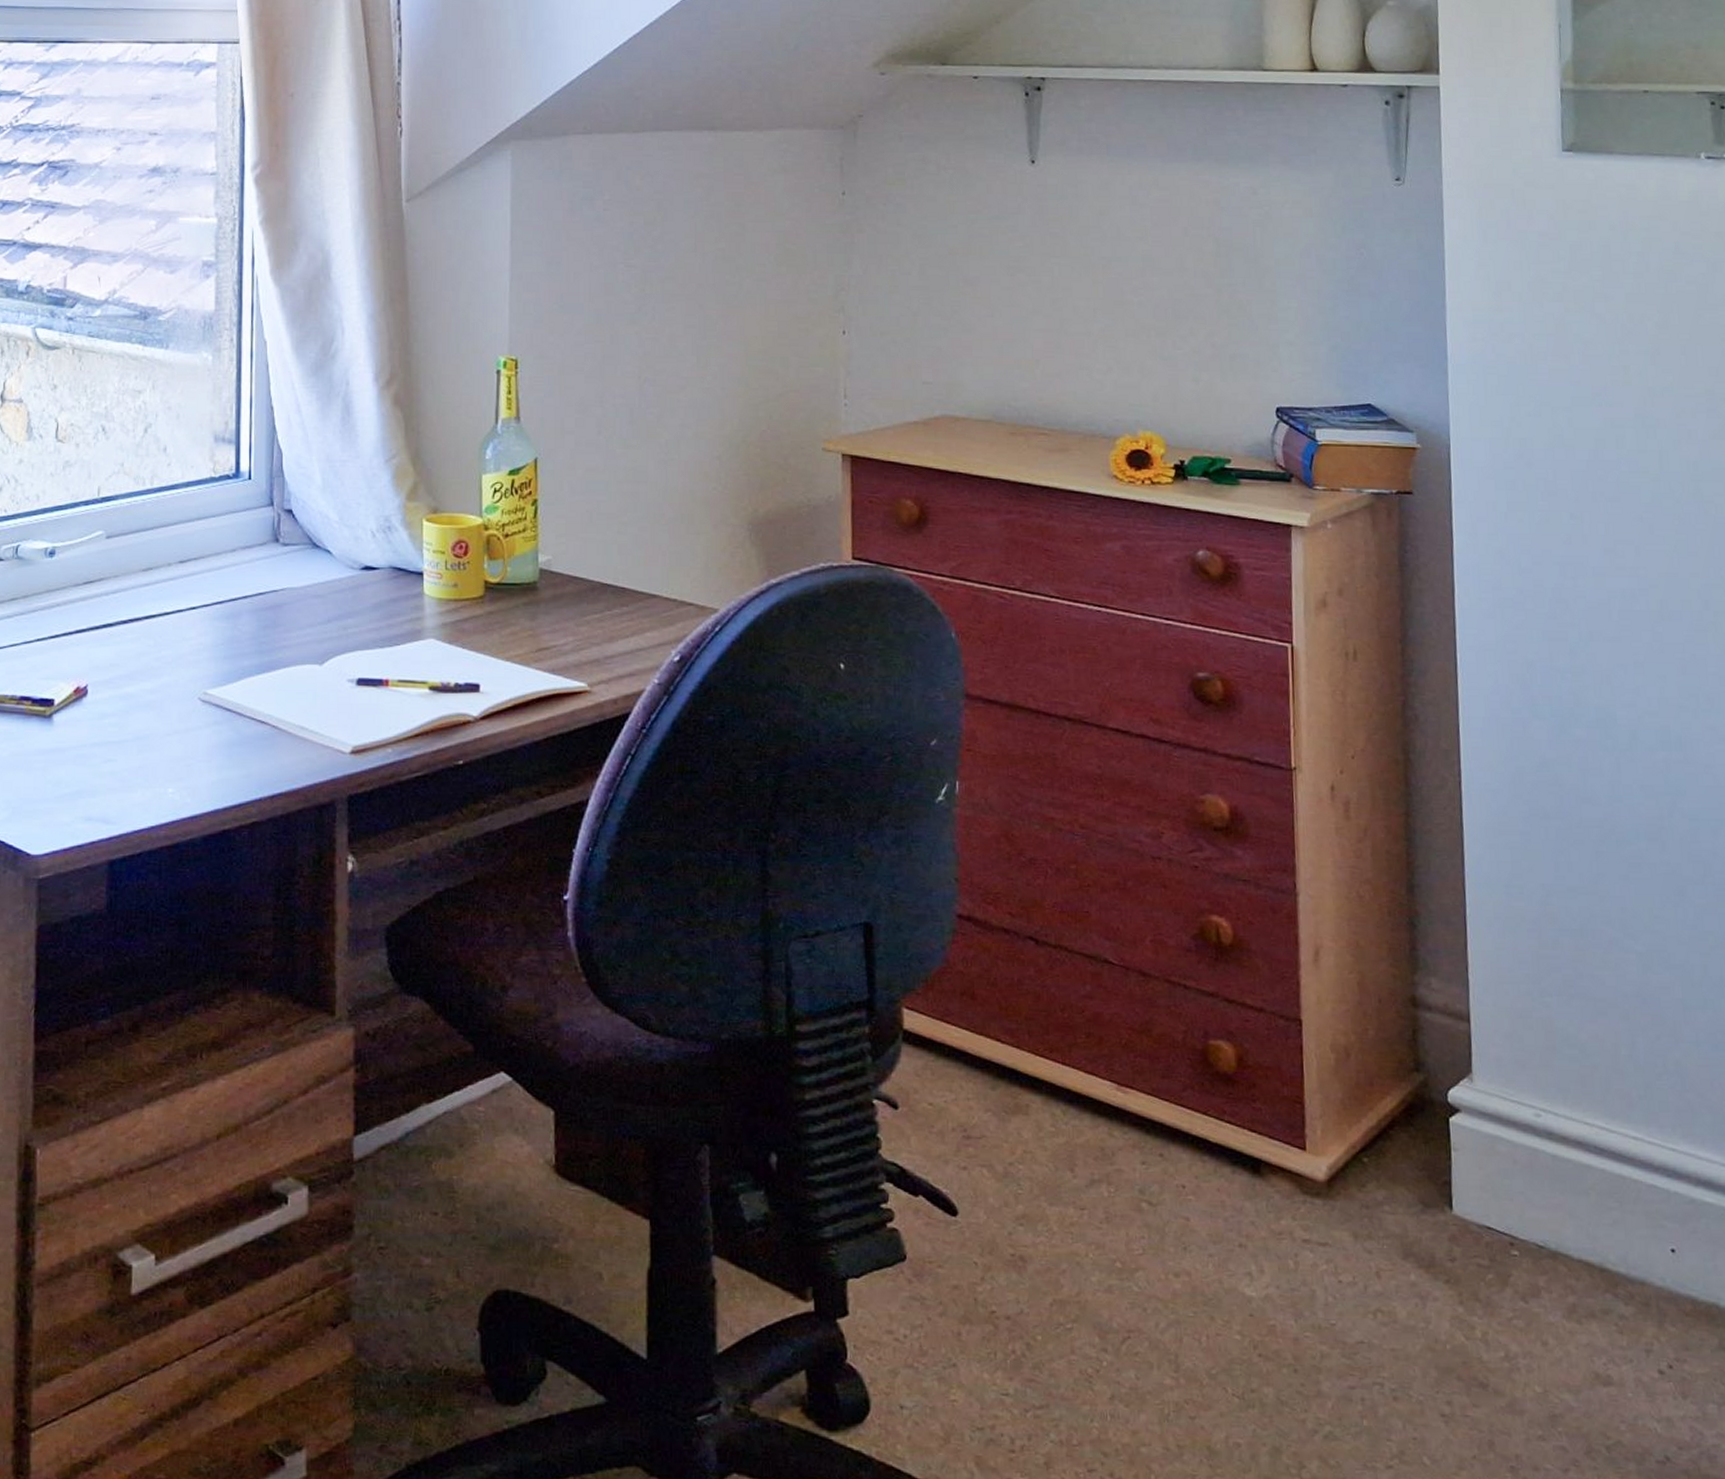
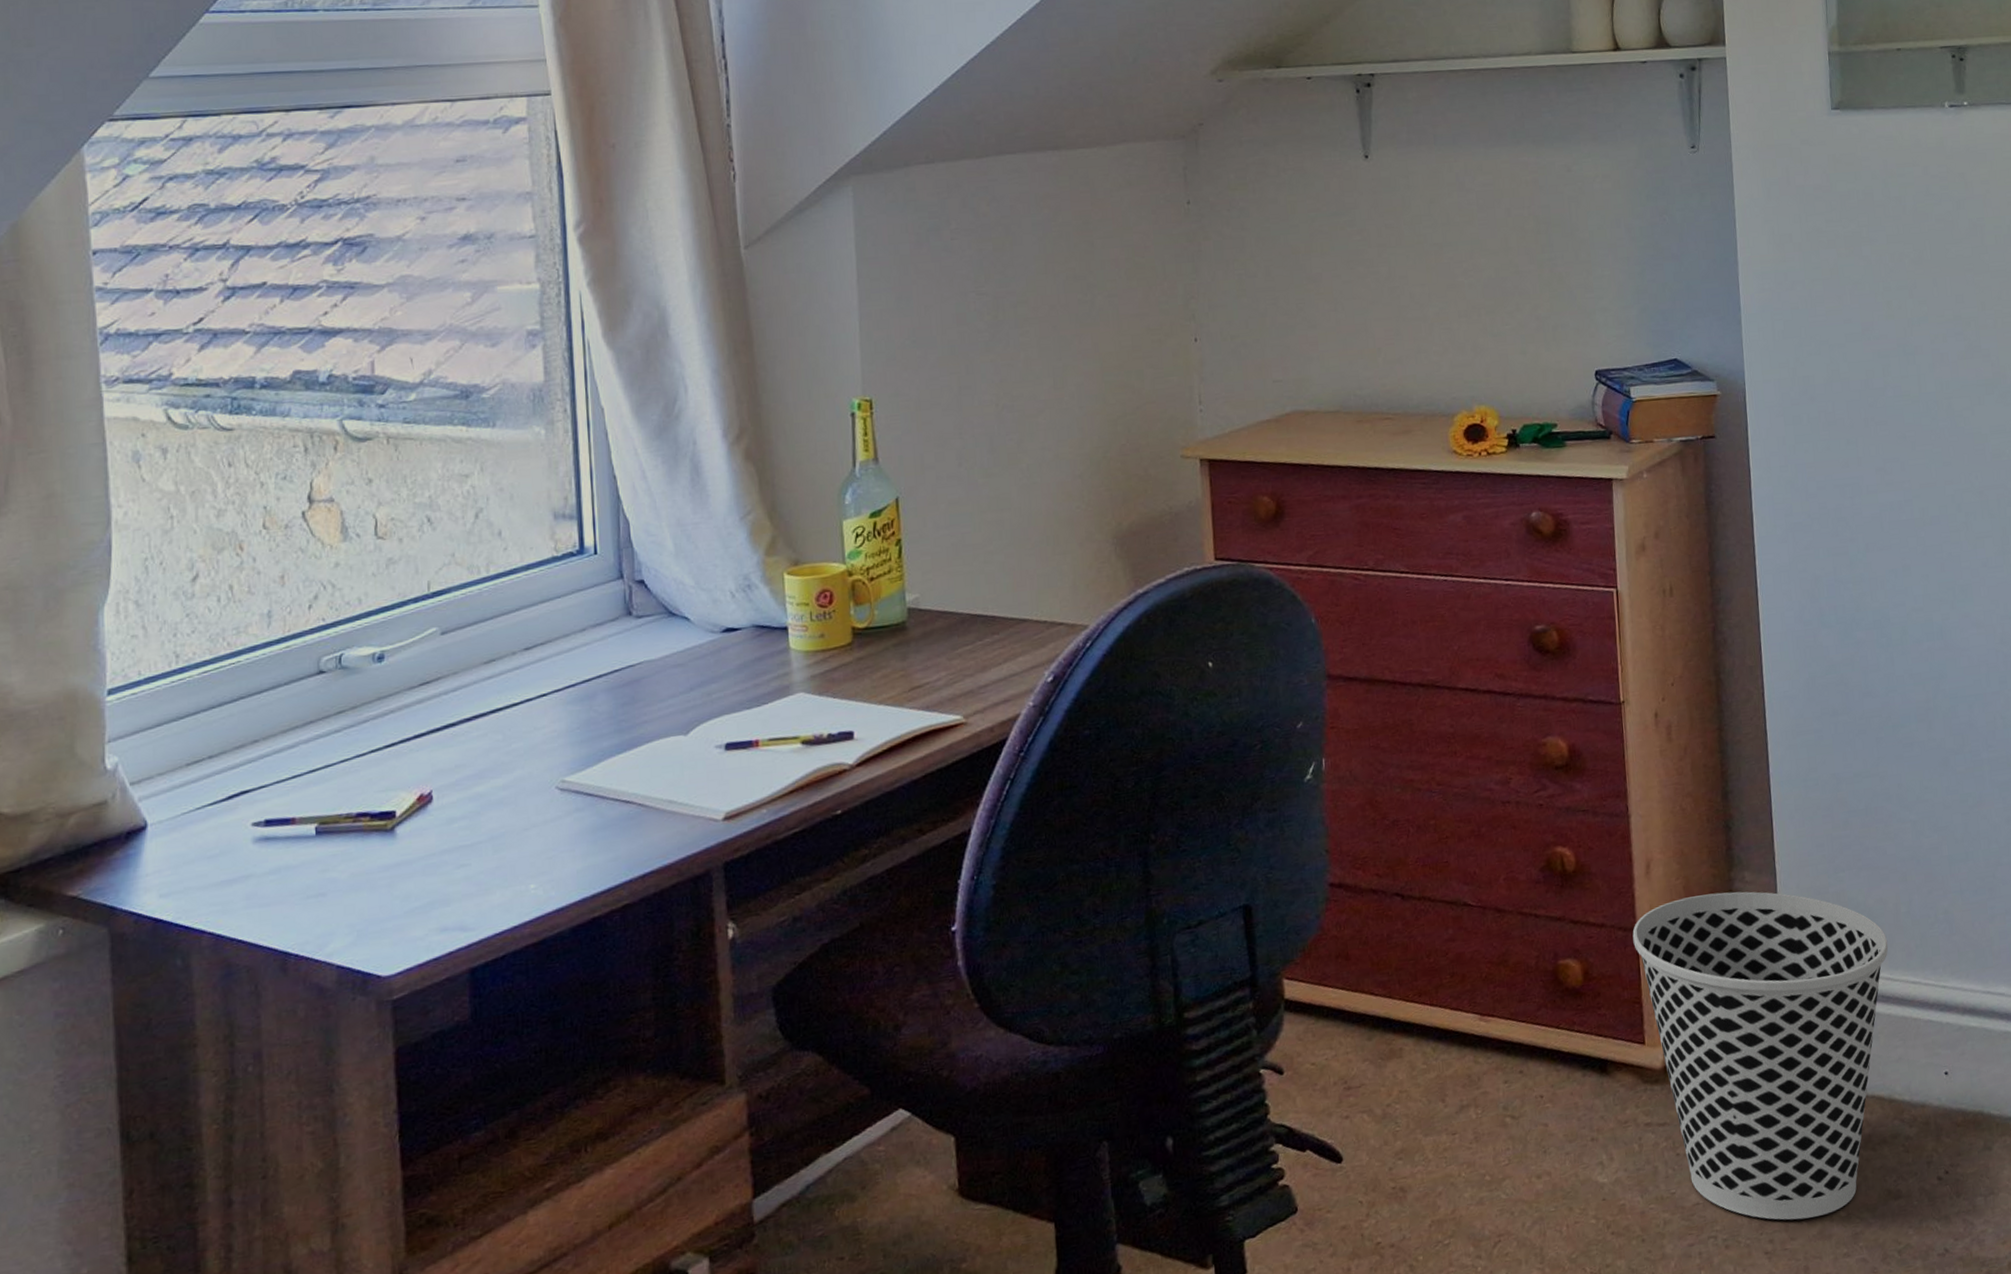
wastebasket: none [1296,995,1604,1386] -> present [1632,891,1889,1220]

